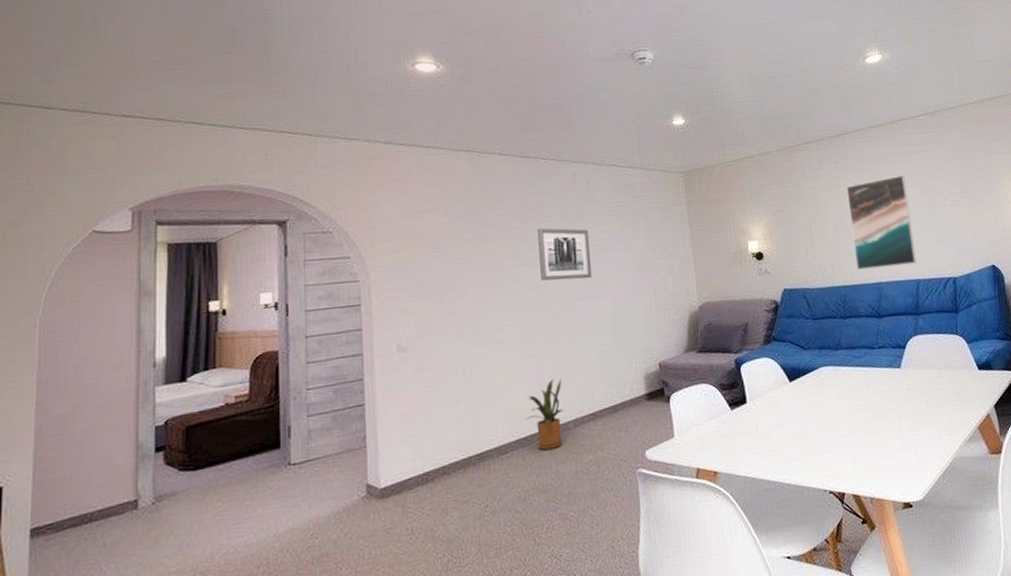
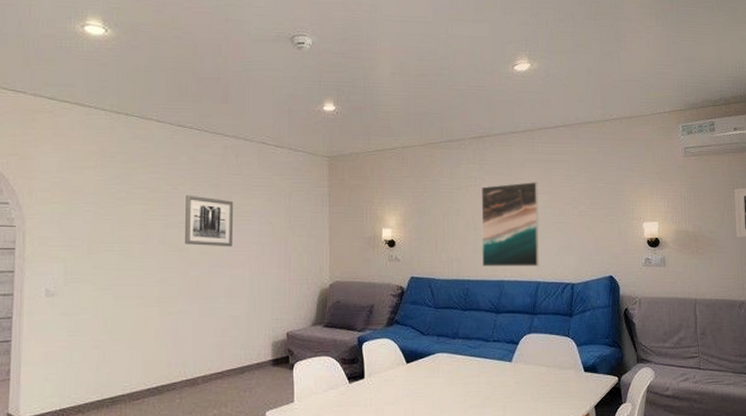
house plant: present [526,378,565,450] -> none [159,336,195,400]

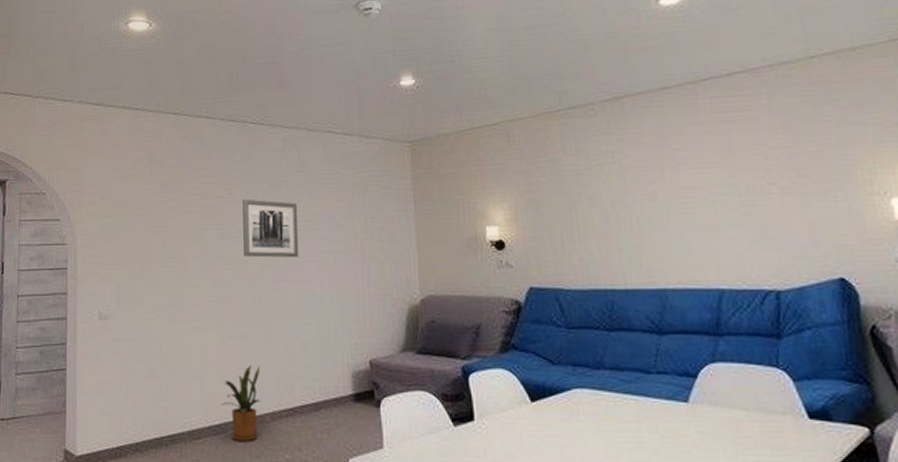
house plant: none [159,336,195,400] -> present [221,364,262,441]
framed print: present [481,182,539,268] -> none [622,152,721,272]

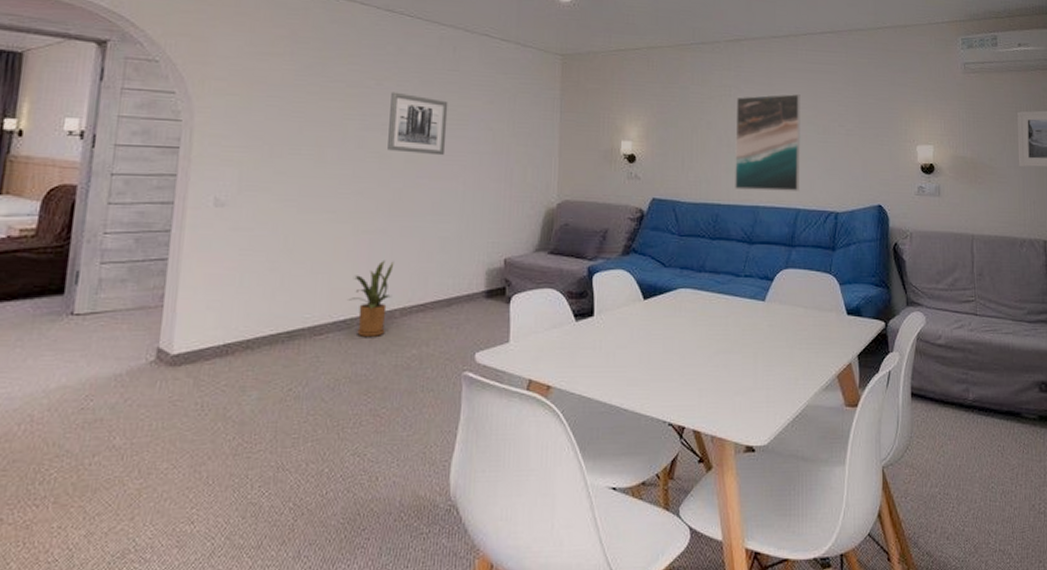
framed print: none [622,152,721,272] -> present [734,94,801,191]

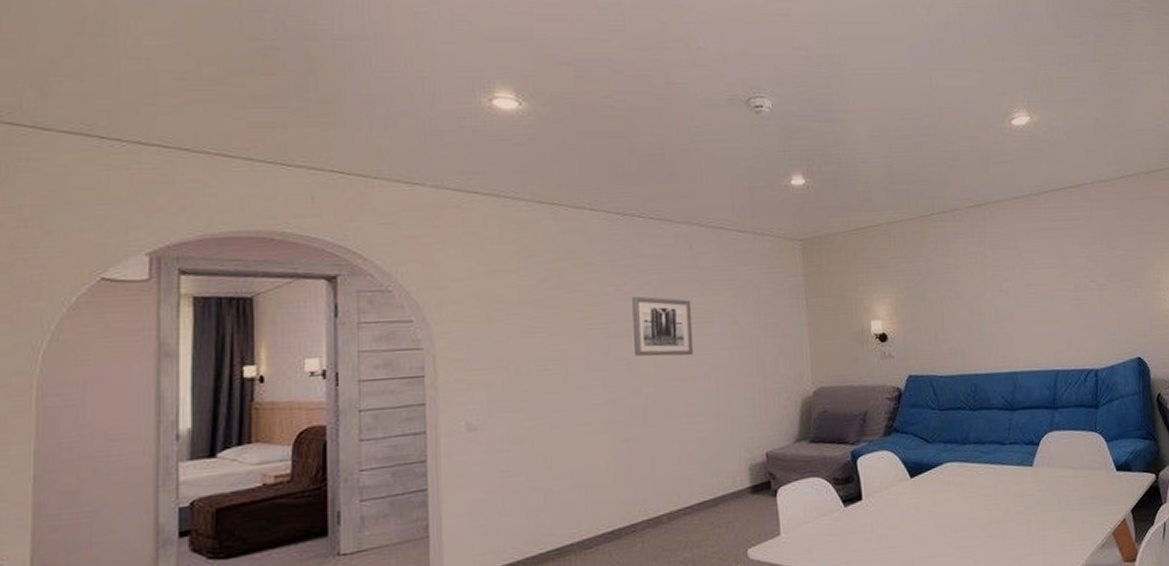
house plant: present [348,259,395,336] -> none [613,466,658,545]
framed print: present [734,94,801,191] -> none [983,254,1056,358]

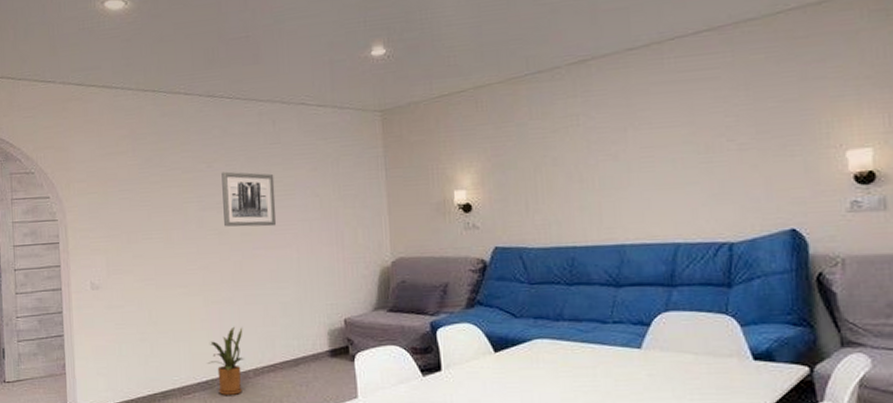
house plant: none [613,466,658,545] -> present [207,326,245,395]

